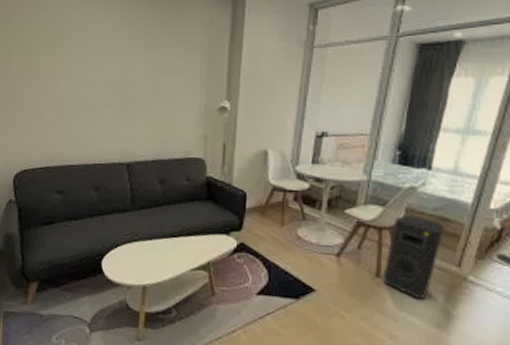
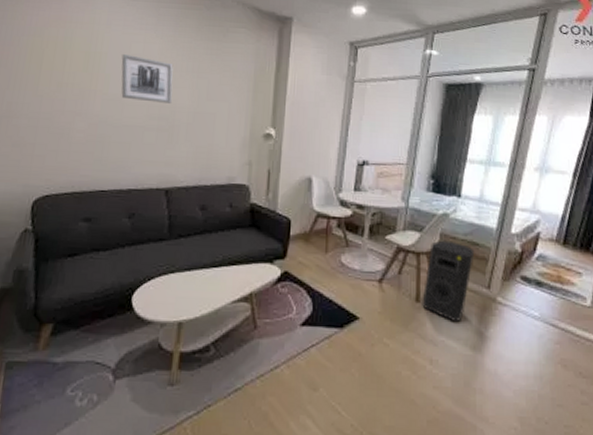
wall art: none [81,33,130,80] -> present [121,54,174,103]

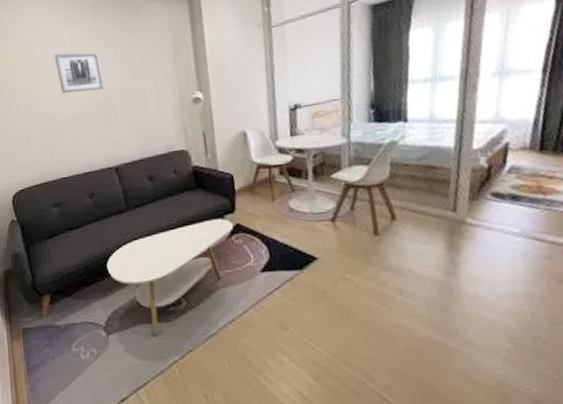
speaker: present [422,240,475,321] -> none [380,168,433,250]

